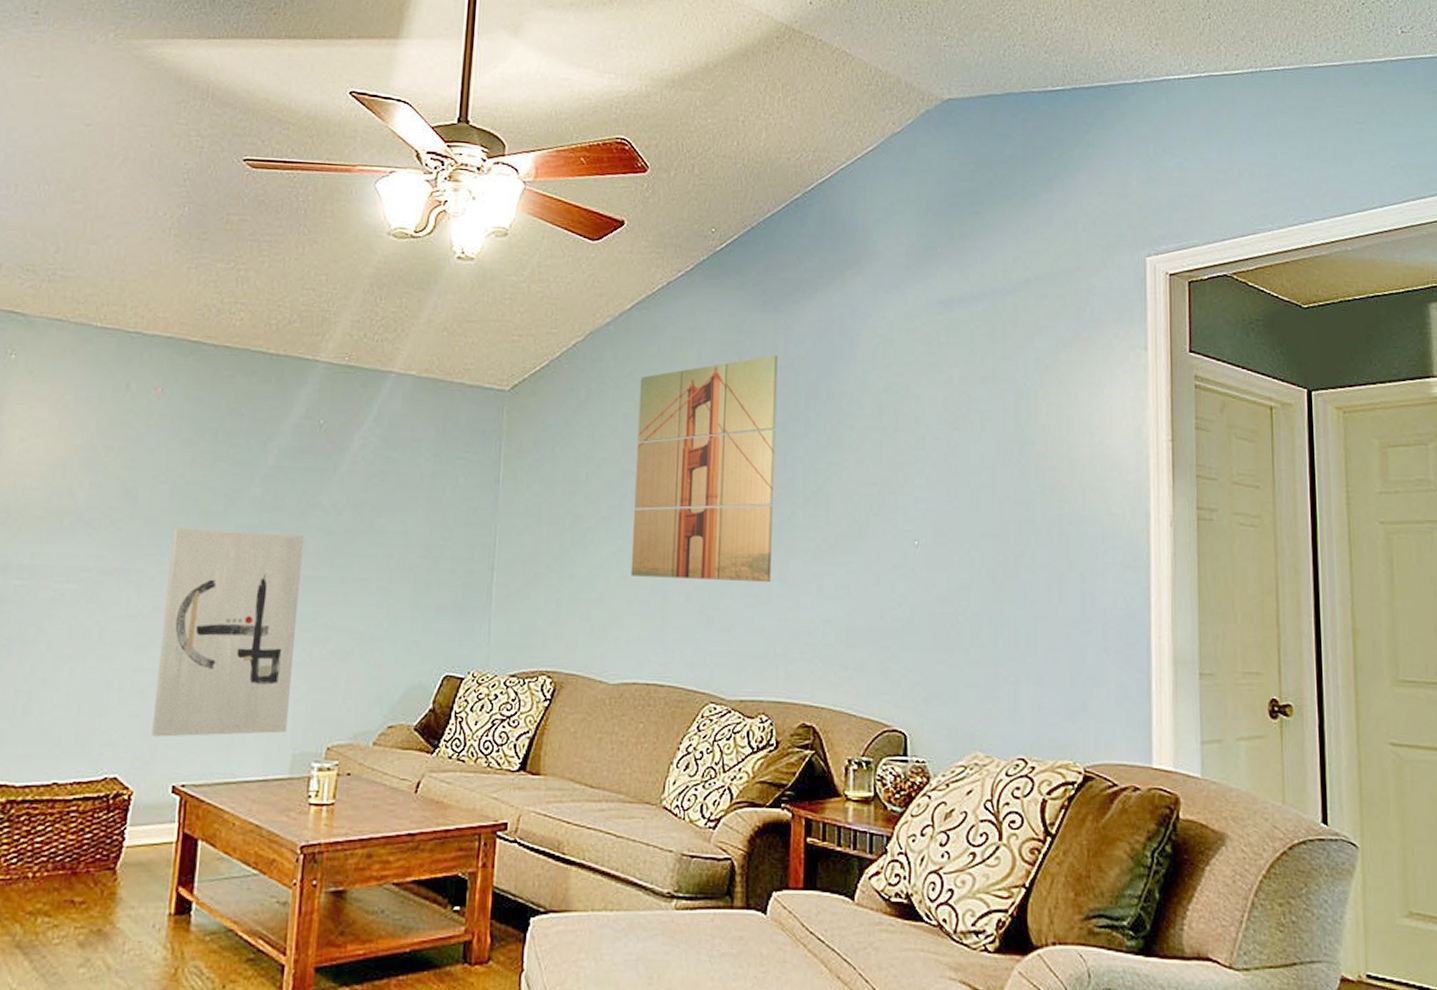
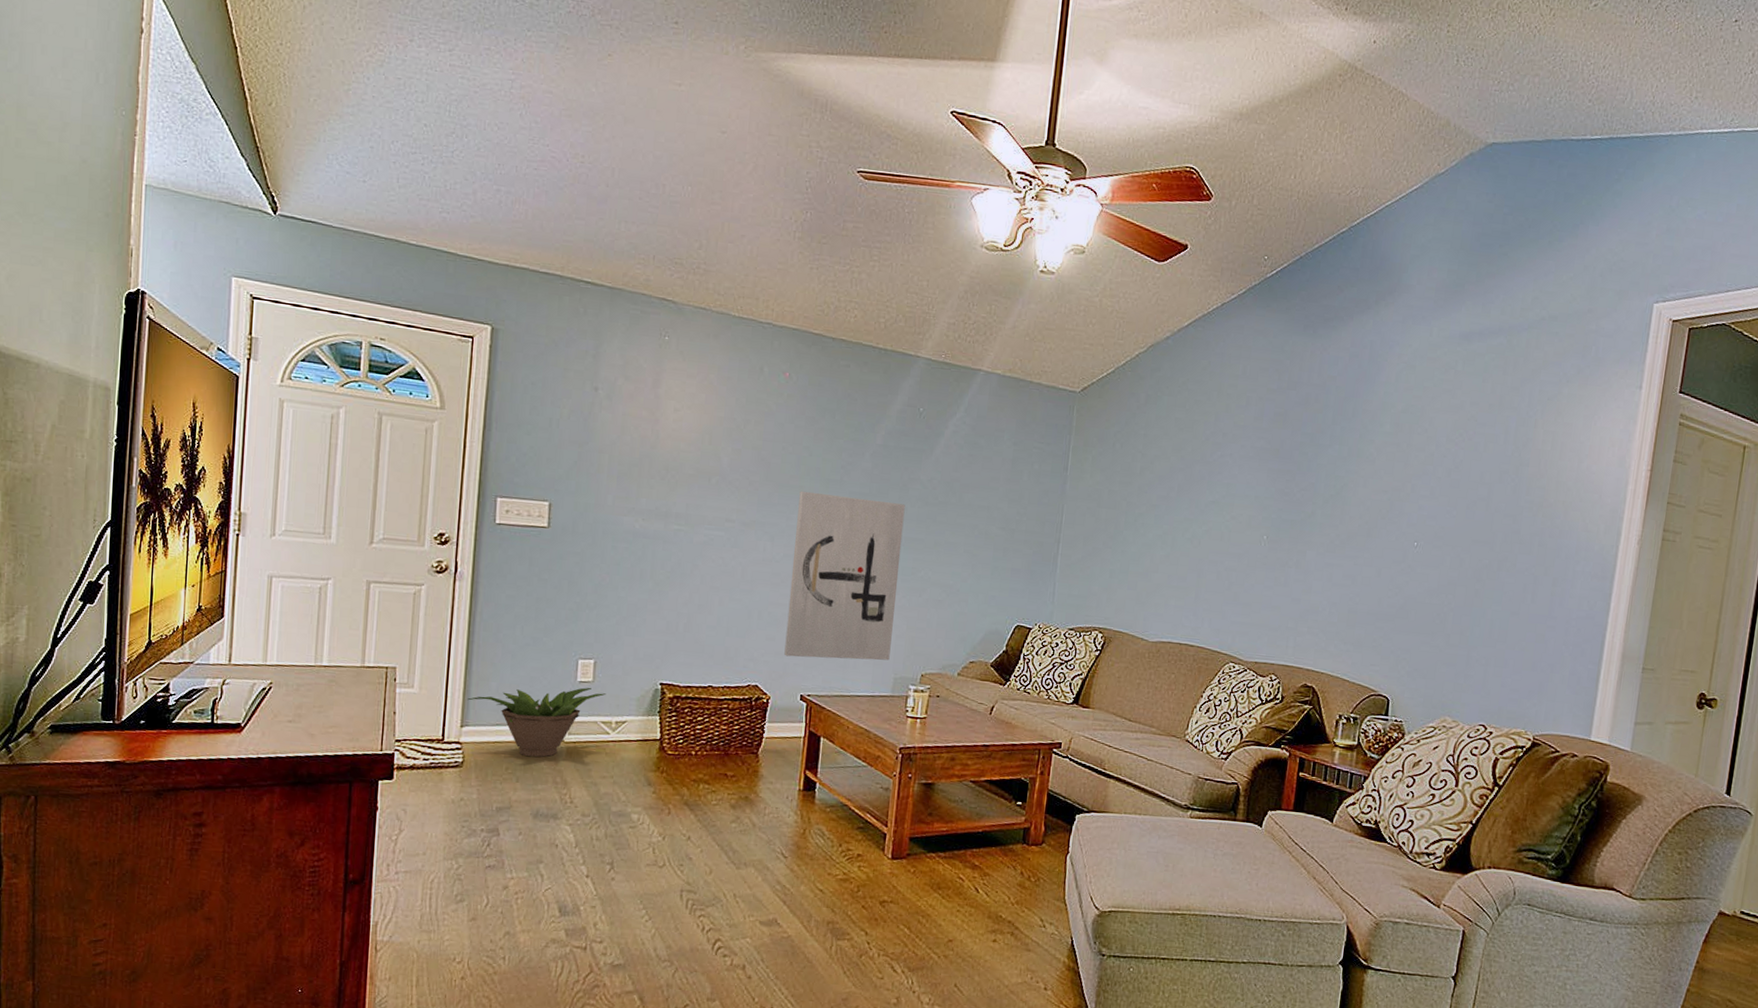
wall art: present [630,355,778,582] -> none [1172,374,1313,568]

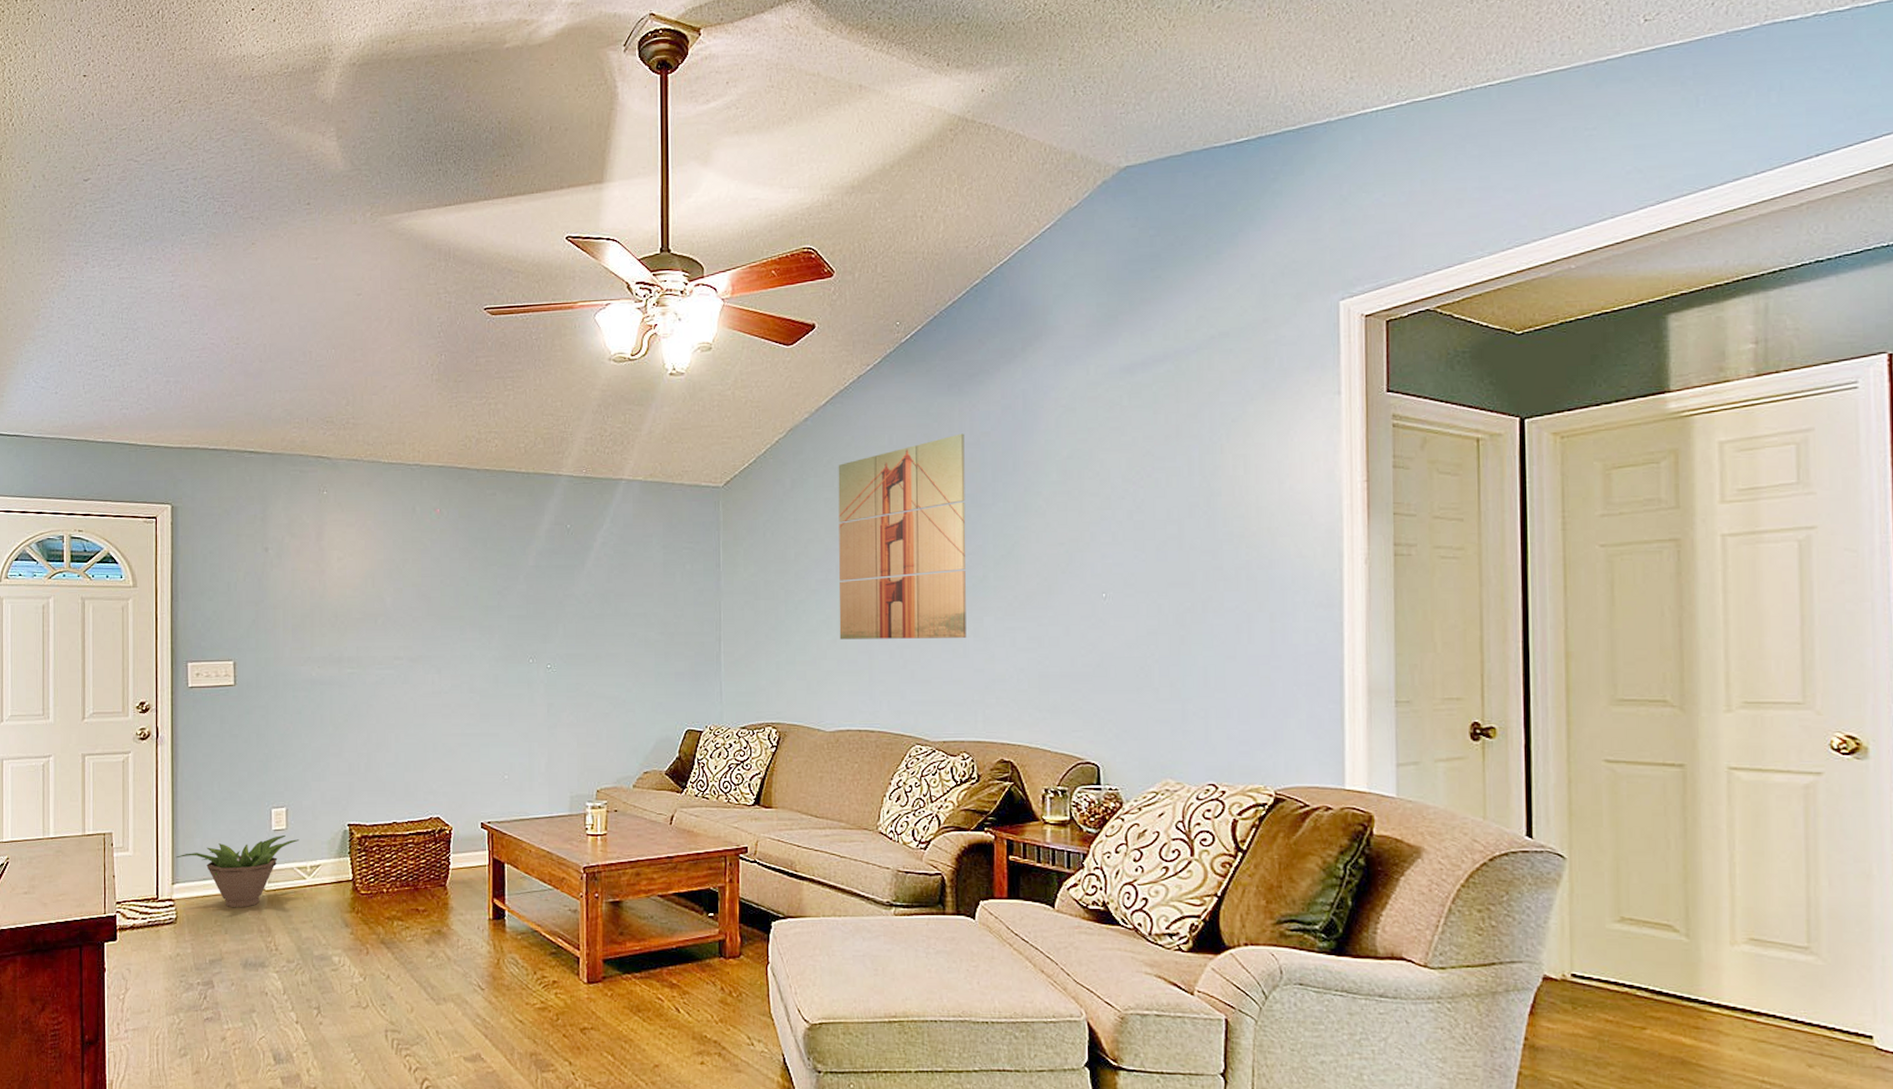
wall art: present [784,491,905,661] -> none [460,620,564,785]
wall art: none [1172,374,1313,568] -> present [838,433,967,640]

